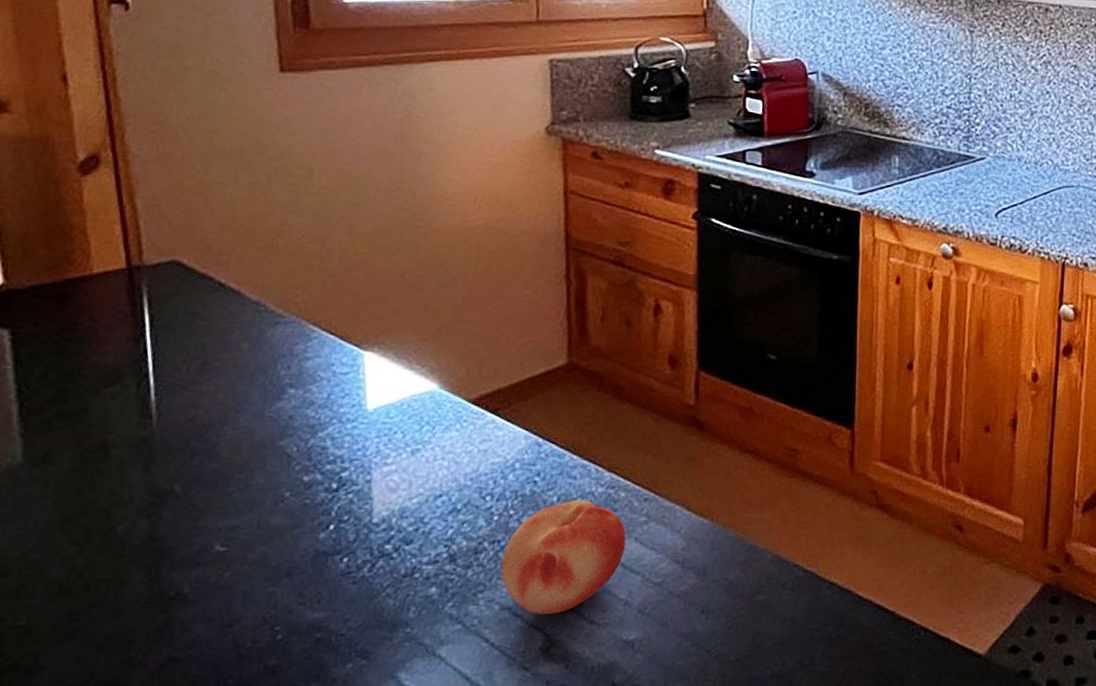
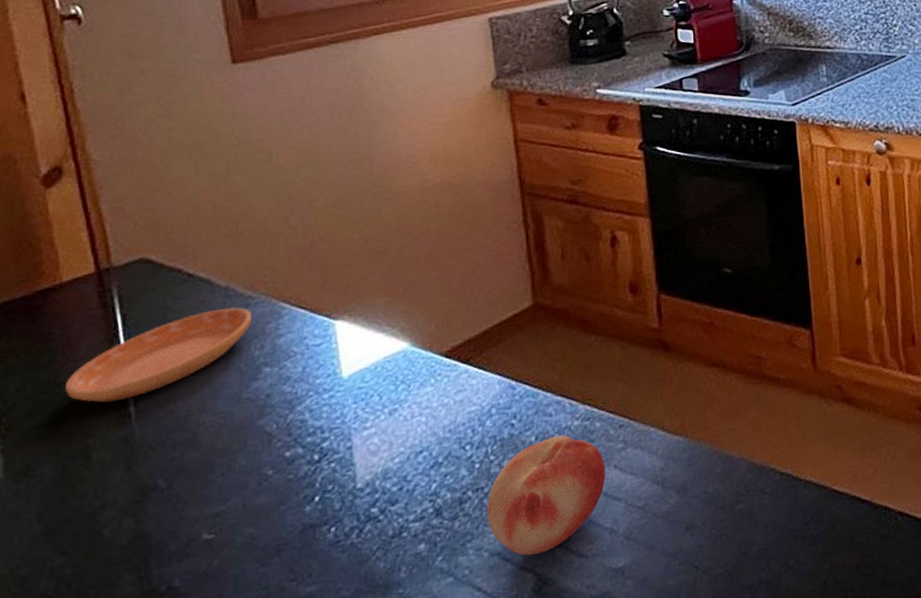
saucer: none [89,323,281,401] -> present [66,307,253,403]

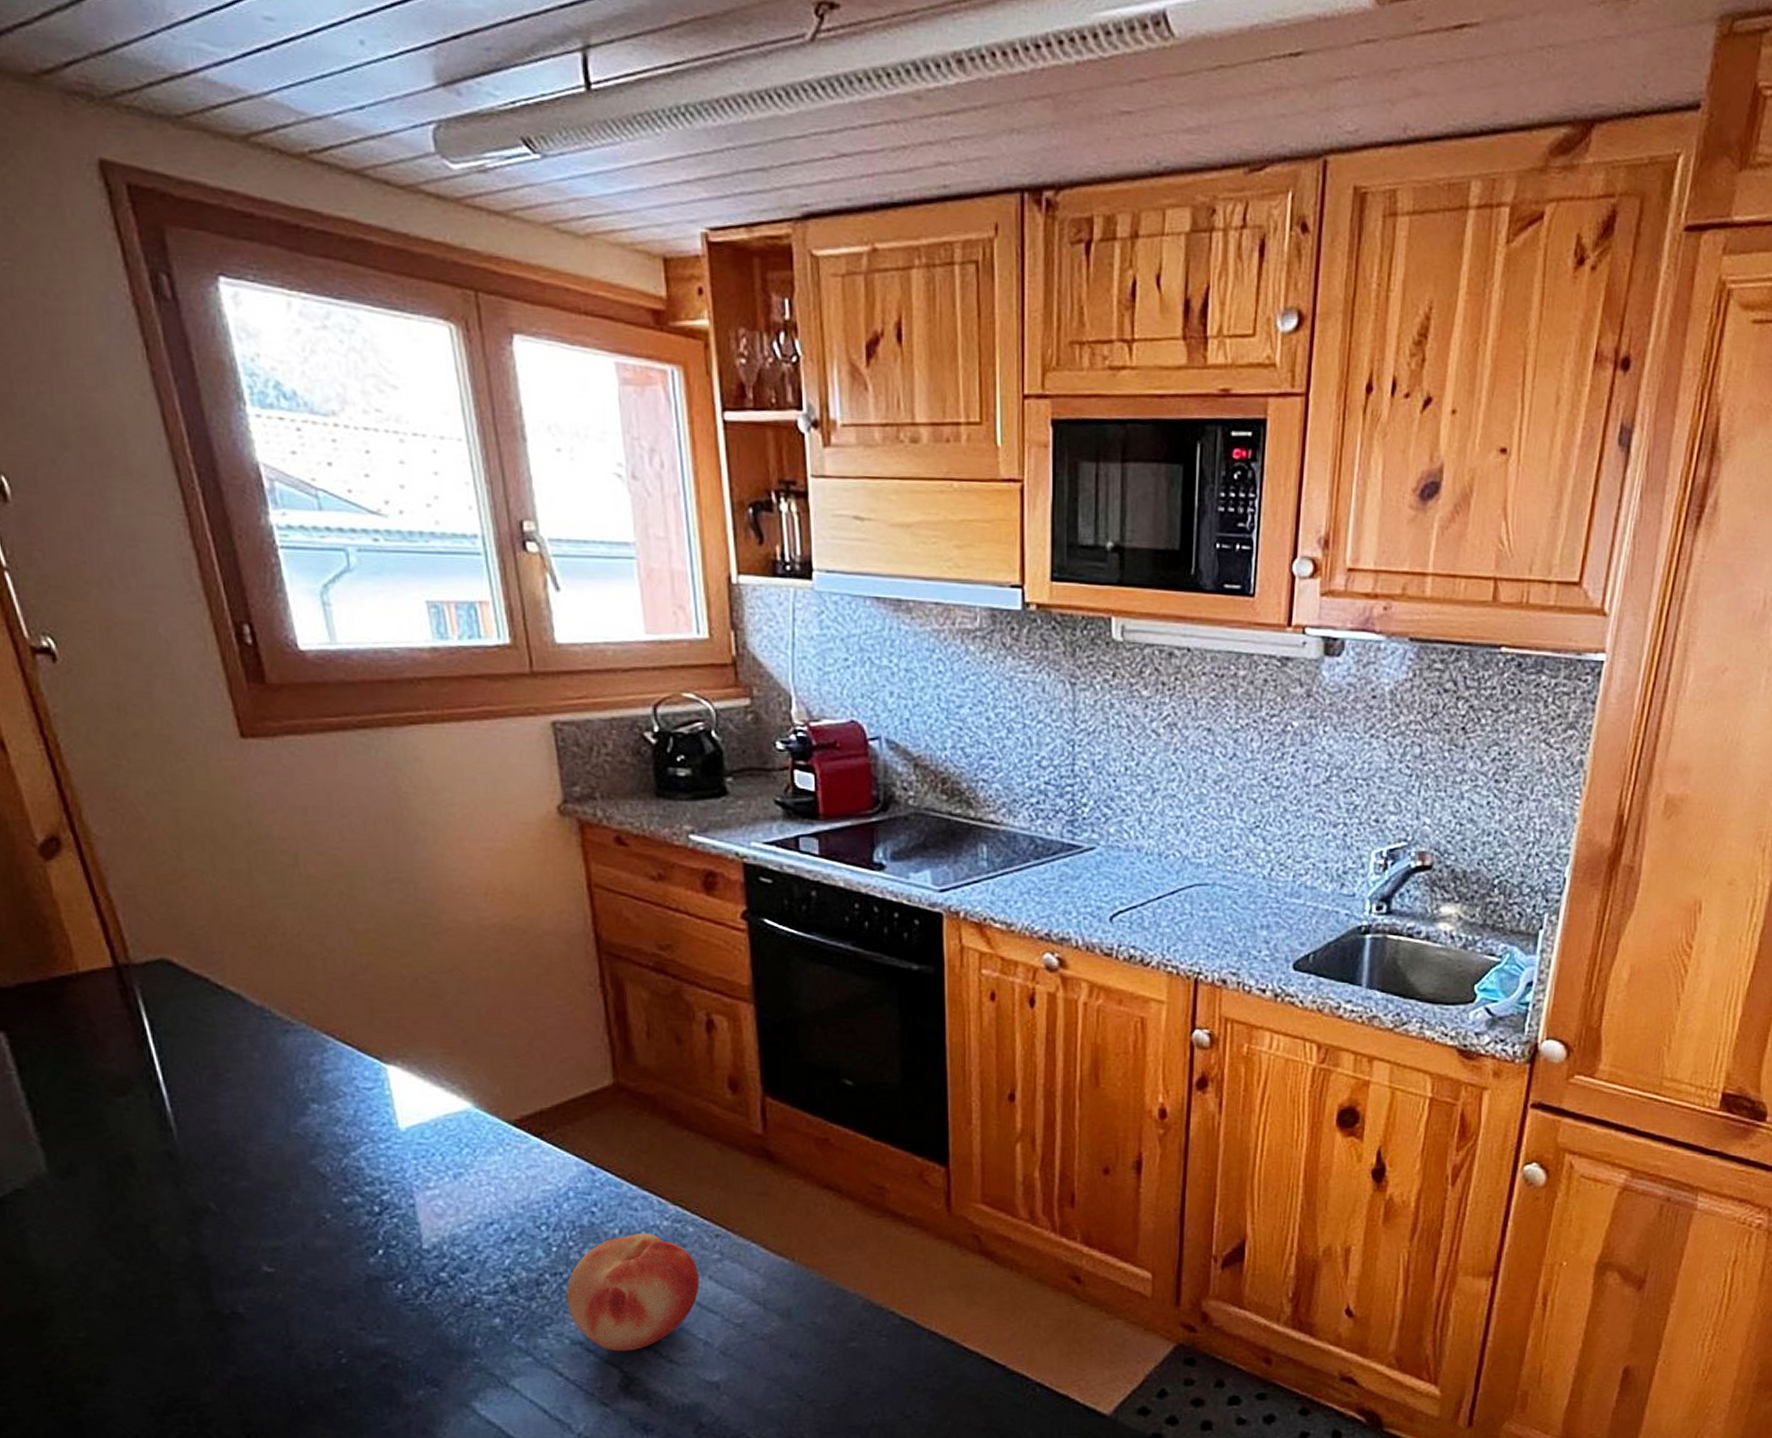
saucer: present [66,307,253,403] -> none [98,1031,294,1112]

